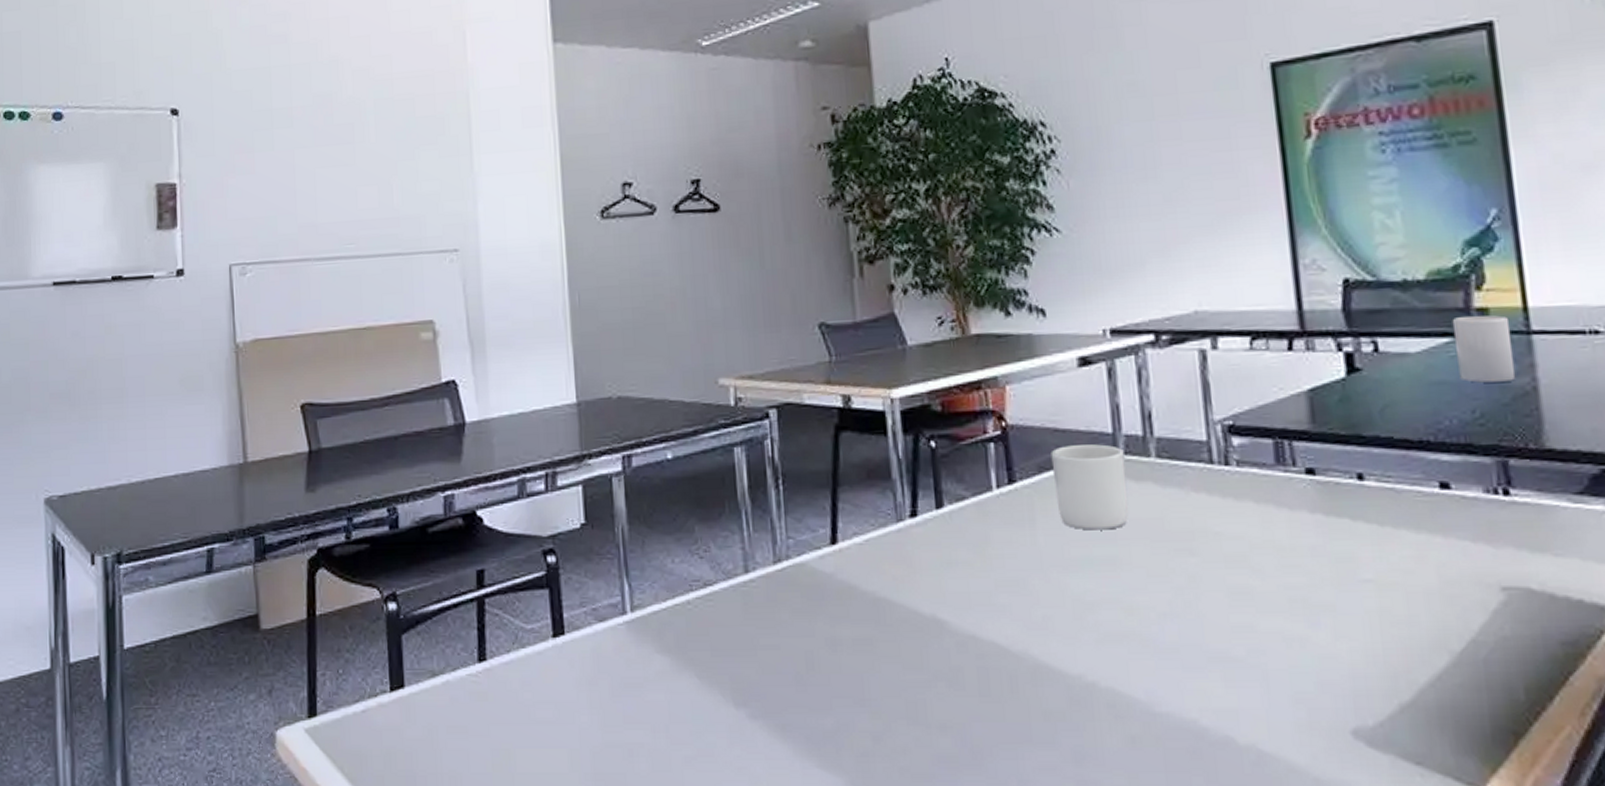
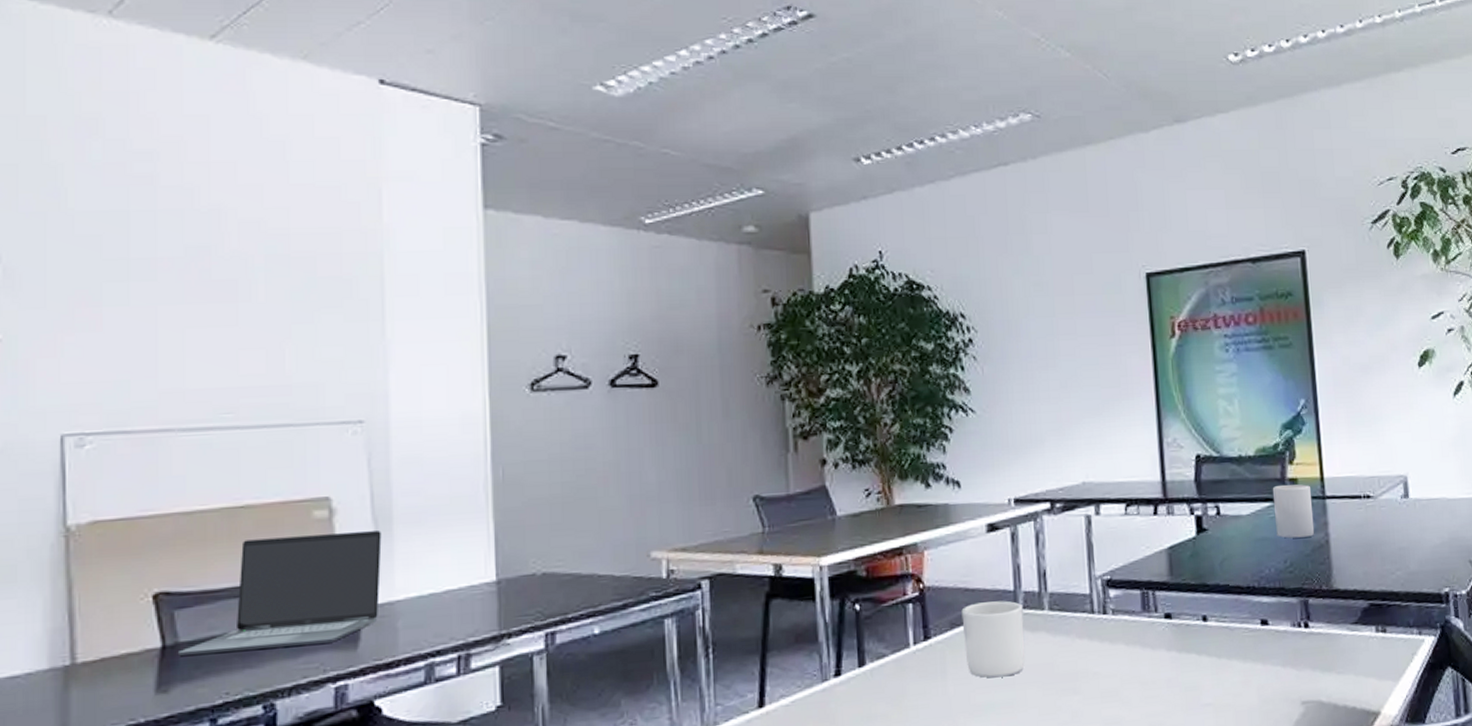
laptop: none [321,352,478,461] -> present [179,531,382,657]

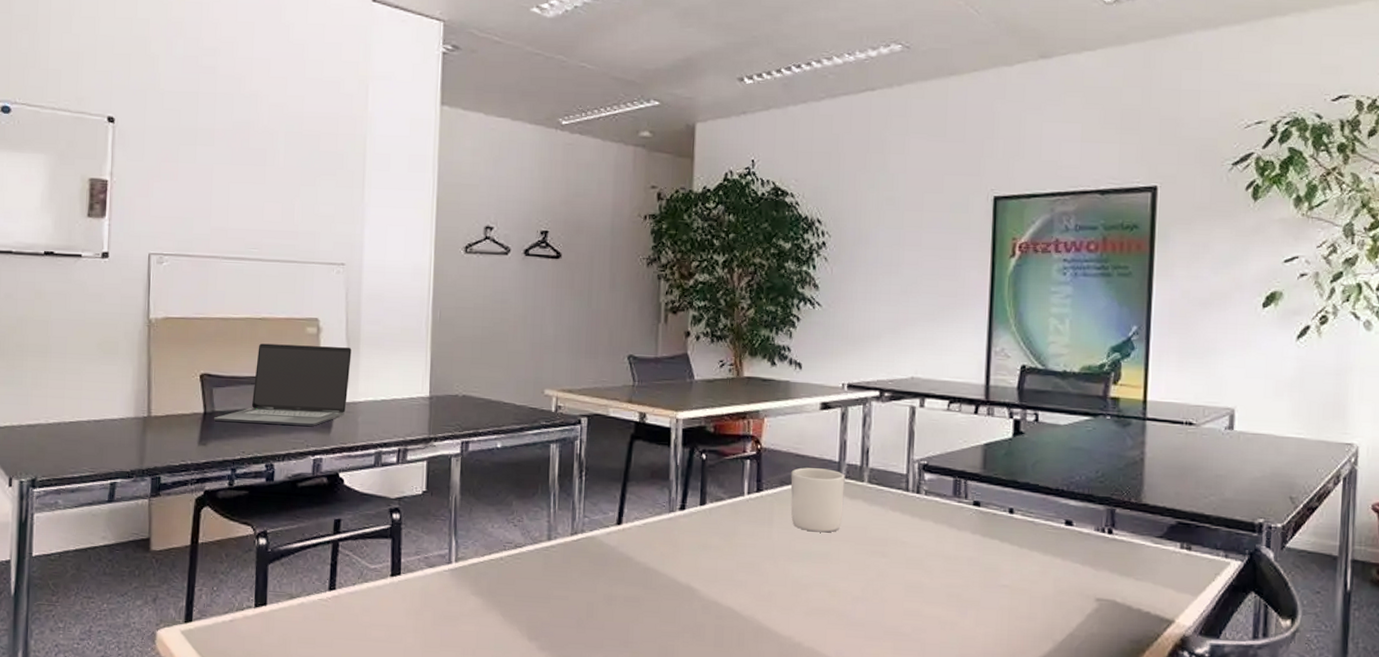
mug: present [1272,484,1315,539] -> none [1091,402,1133,453]

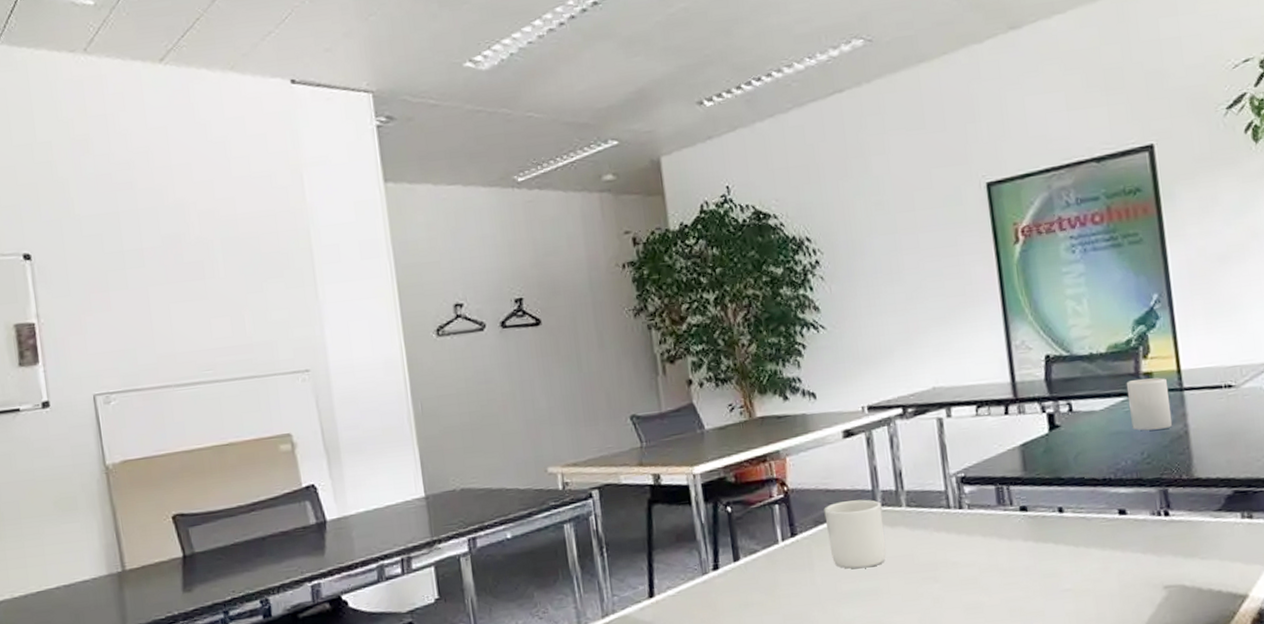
laptop: present [214,343,352,426] -> none [195,459,337,564]
mug: none [1091,402,1133,453] -> present [1126,377,1173,431]

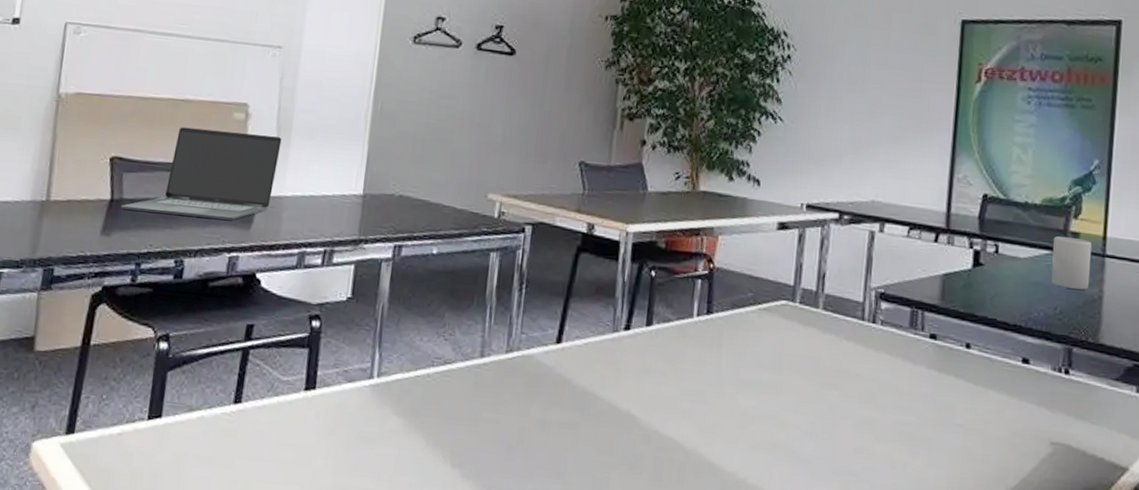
laptop: none [195,459,337,564] -> present [121,127,282,221]
mug: present [824,499,886,569] -> none [741,290,799,361]

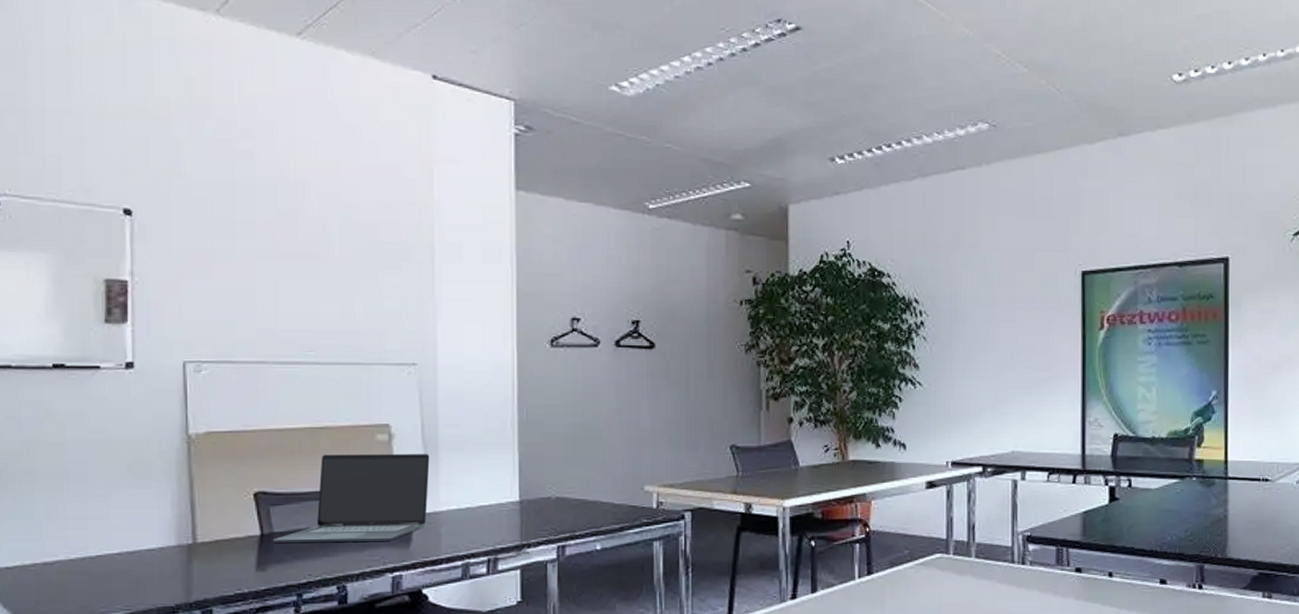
mug: present [1050,236,1093,290] -> none [1180,464,1216,512]

